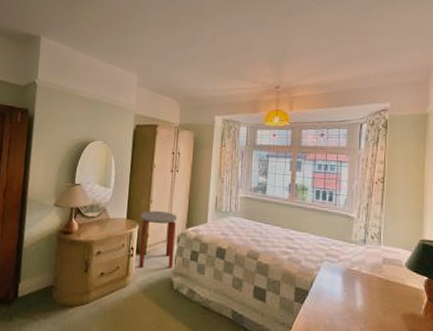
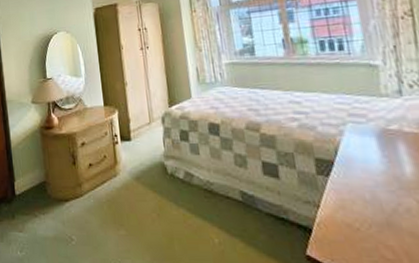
side table: present [139,211,178,269] -> none [117,92,163,155]

